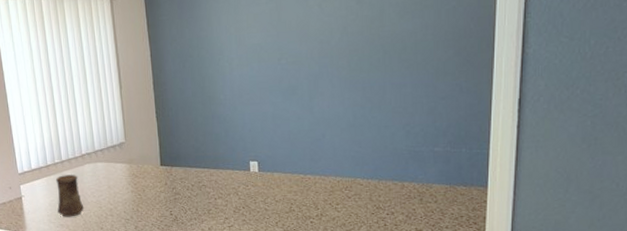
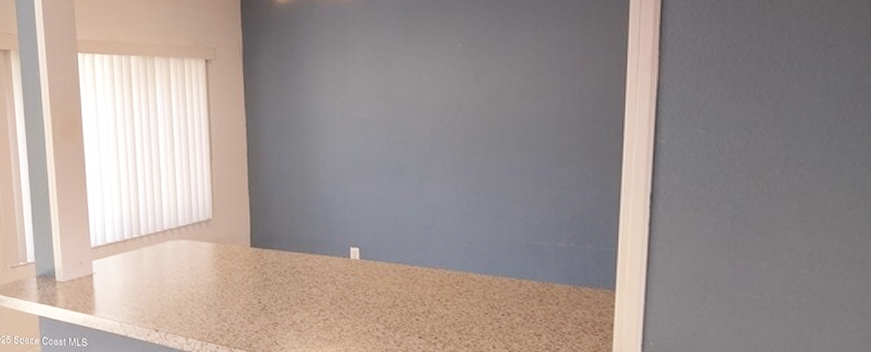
cup: present [55,173,84,217] -> none [132,251,162,300]

